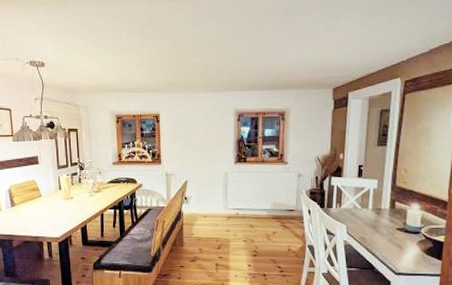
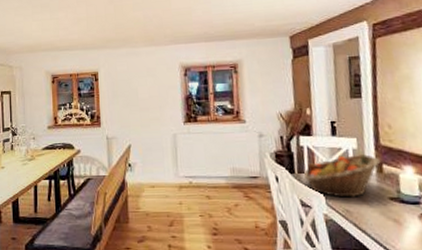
fruit basket: none [331,193,394,228] -> present [303,154,381,198]

